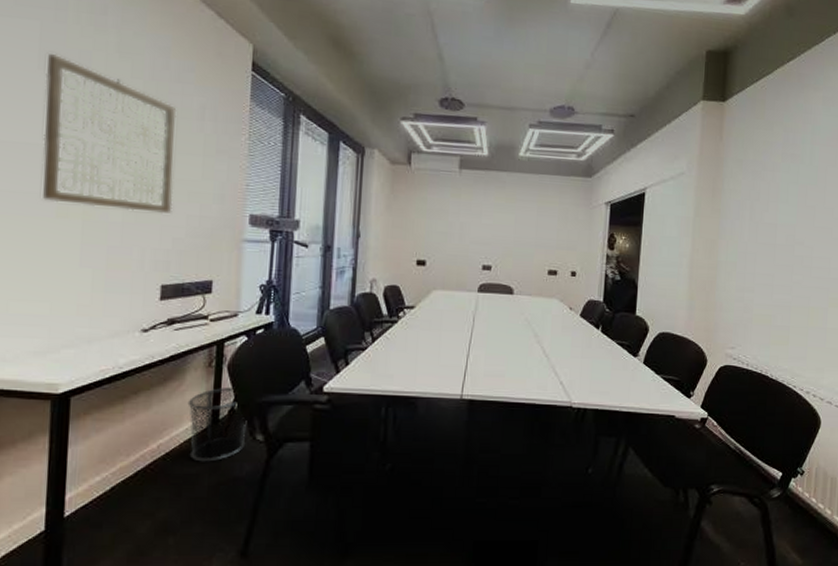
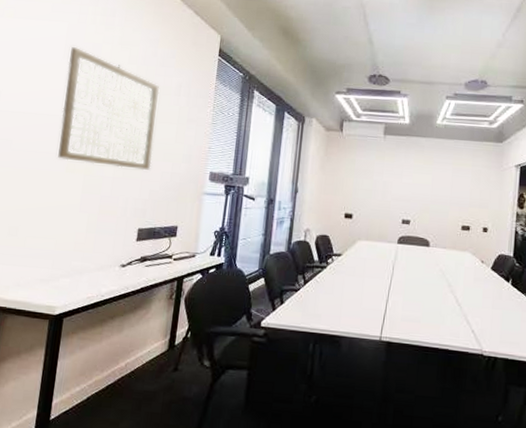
waste bin: present [187,387,247,462] -> none [150,317,197,382]

